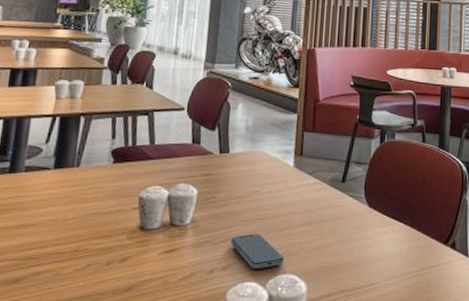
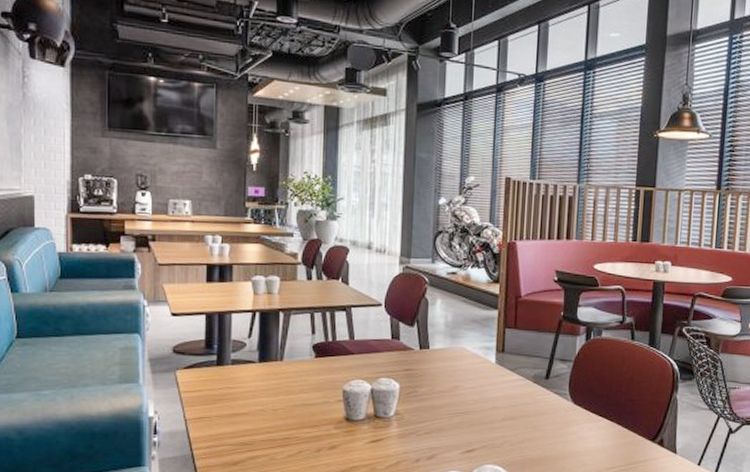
smartphone: present [231,234,285,269] -> none [435,426,488,459]

